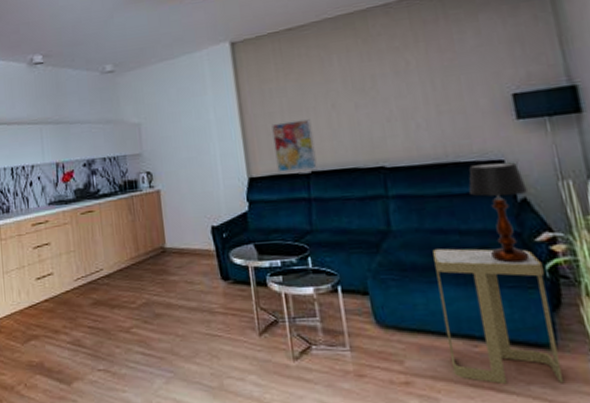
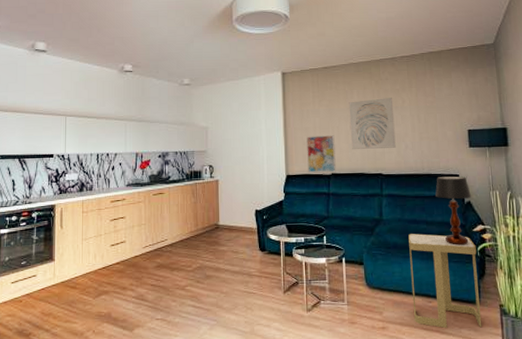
wall art: none [327,60,402,138] -> present [349,98,396,150]

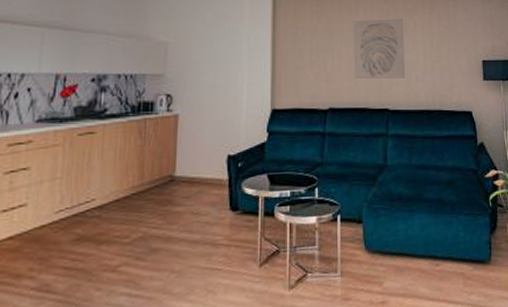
wall art: present [306,134,336,173] -> none [299,59,335,107]
side table: present [408,234,482,328] -> none [416,182,493,296]
table lamp: present [435,175,471,245] -> none [447,112,484,195]

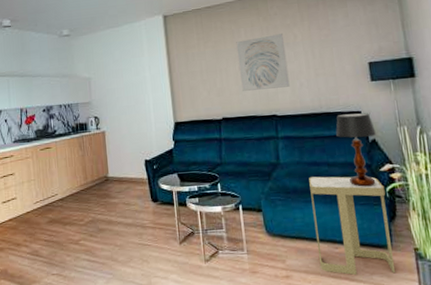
side table: none [416,182,493,296] -> present [309,176,396,275]
table lamp: none [447,112,484,195] -> present [336,112,376,187]

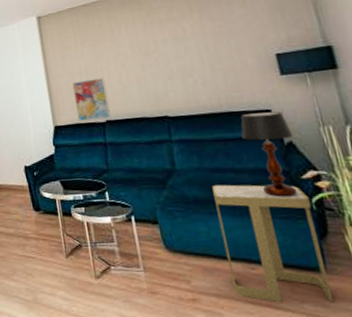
wall art: none [193,76,227,119] -> present [72,76,112,122]
wall art: present [236,34,290,92] -> none [117,28,182,93]

